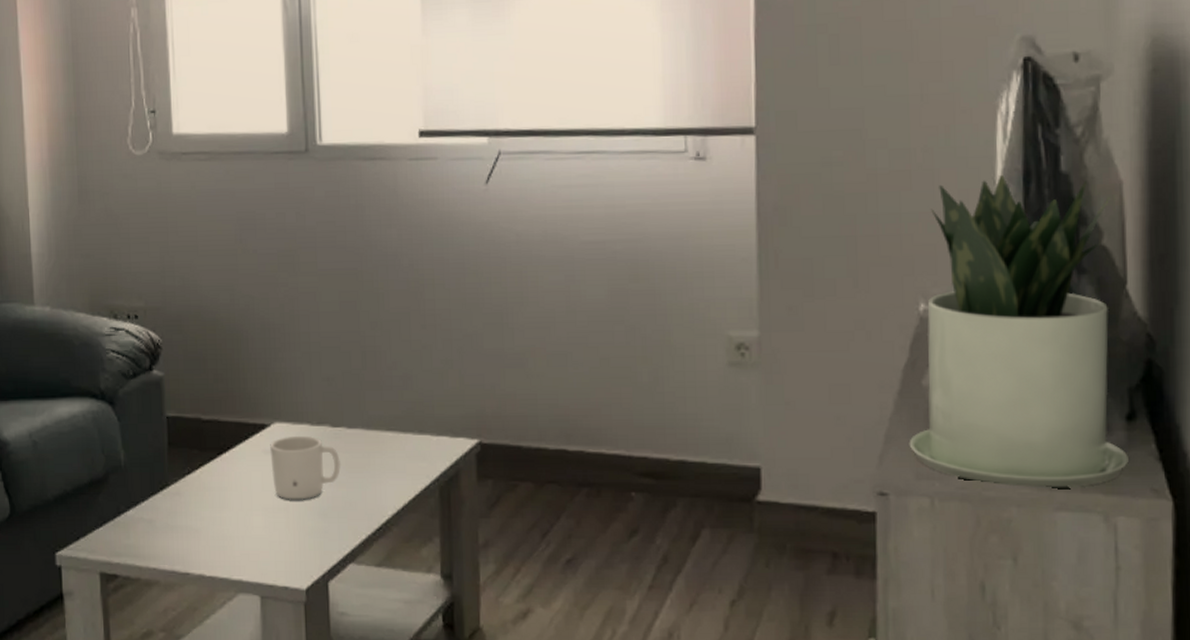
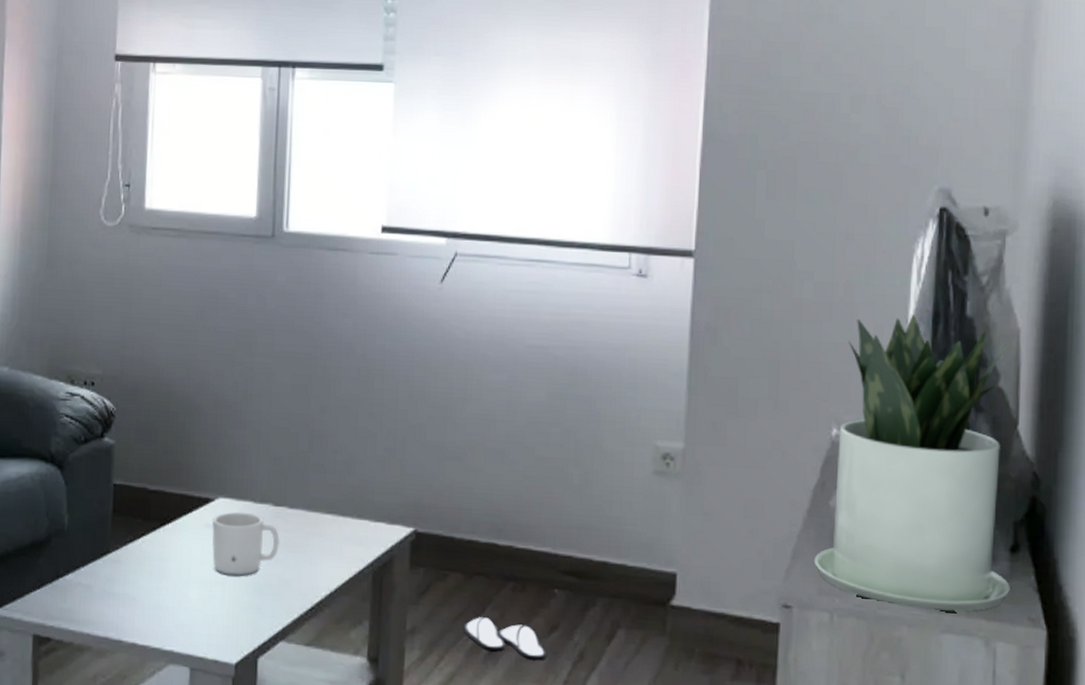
slippers: none [539,525,628,566] -> present [463,616,546,660]

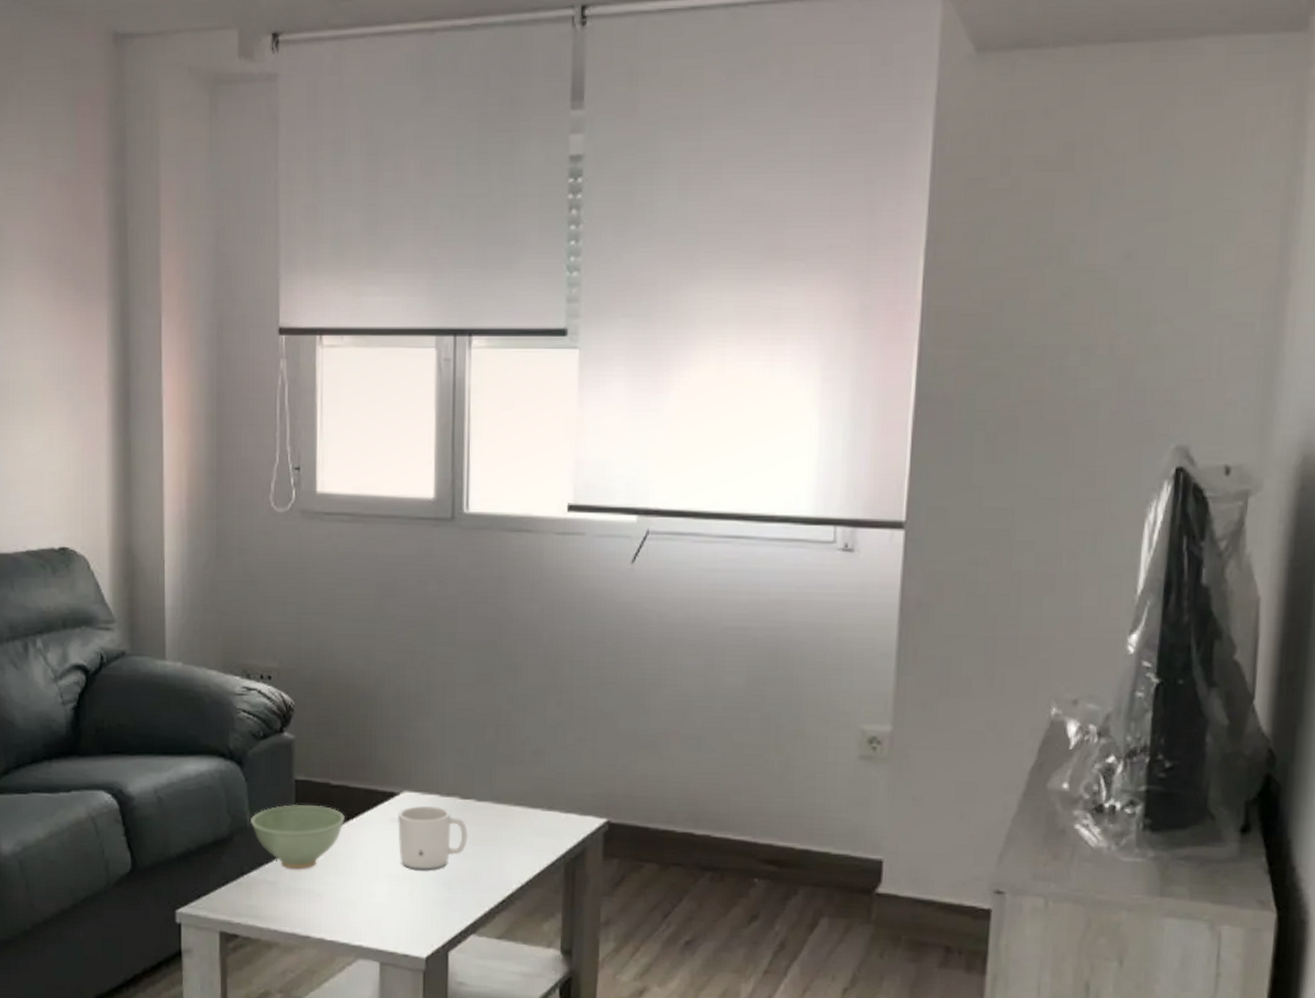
bowl: none [68,508,161,573] -> present [251,804,345,869]
slippers: present [463,616,546,660] -> none [660,907,746,950]
planter: present [814,315,1010,612] -> none [1029,585,1247,896]

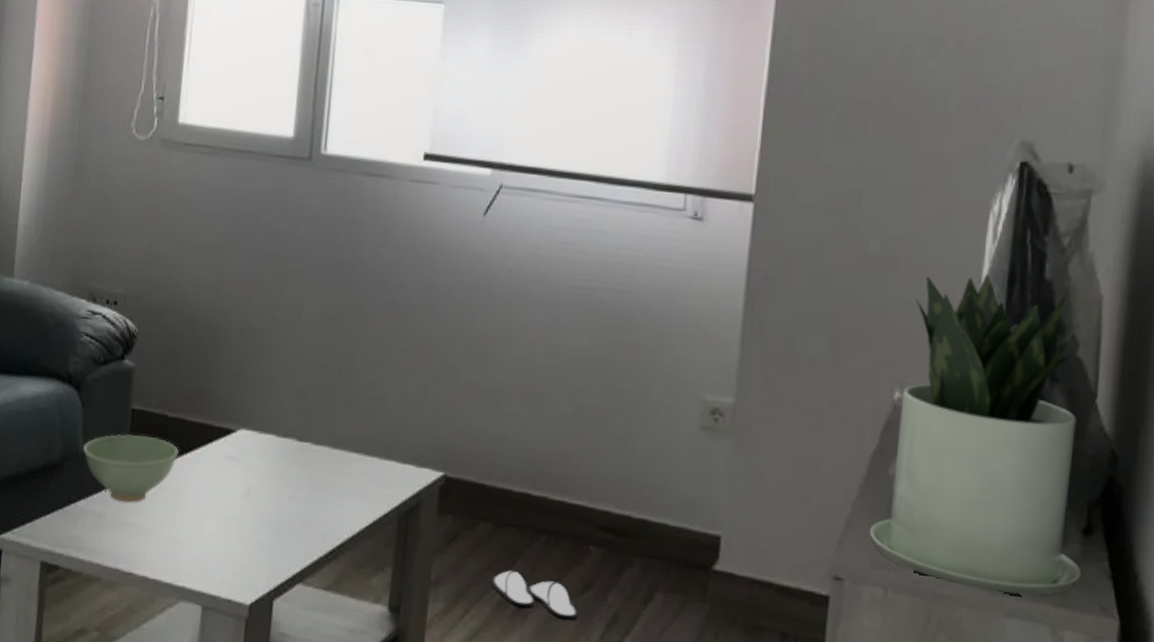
mug: present [398,805,469,870] -> none [231,445,303,513]
slippers: none [660,907,746,950] -> present [491,570,578,620]
planter: none [1029,585,1247,896] -> present [869,274,1090,596]

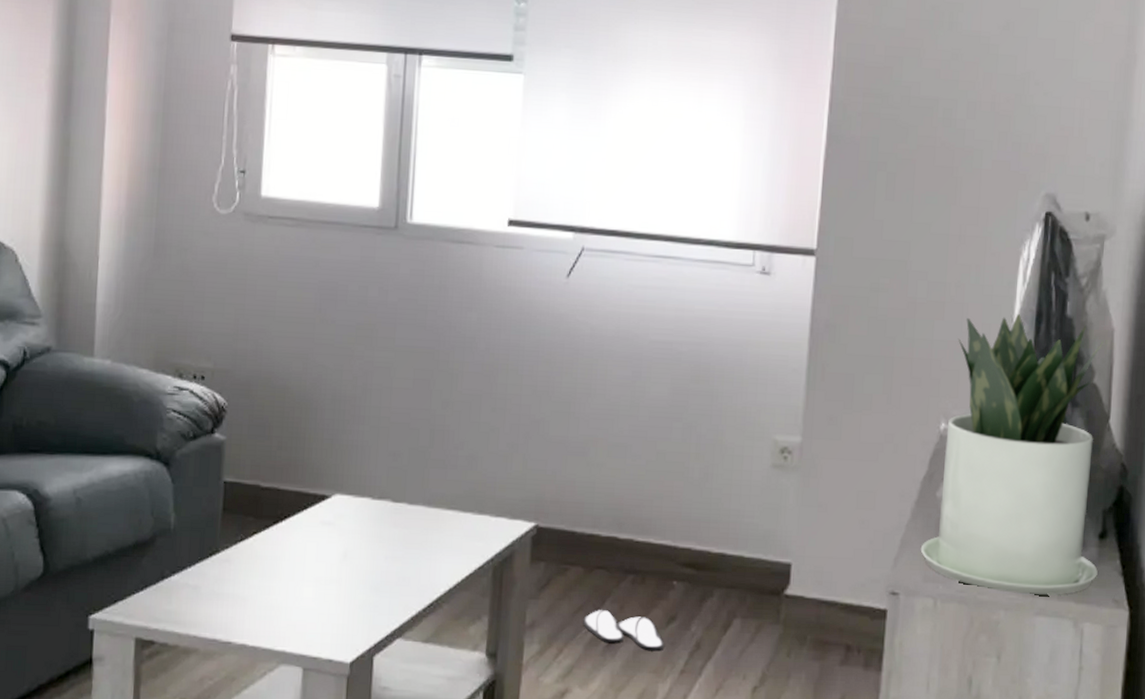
bowl: present [83,433,179,502] -> none [175,506,274,573]

